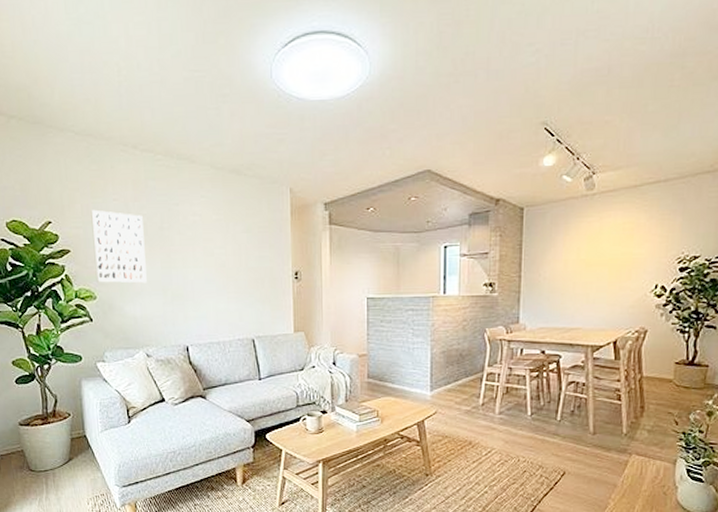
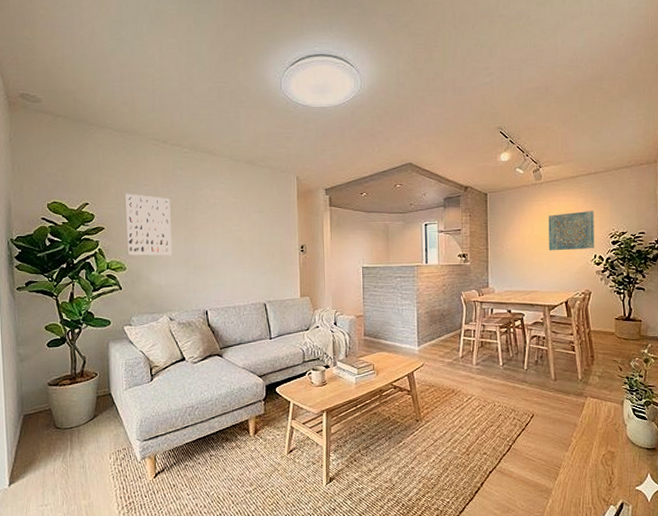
wall art: none [598,229,659,280] -> present [548,211,594,251]

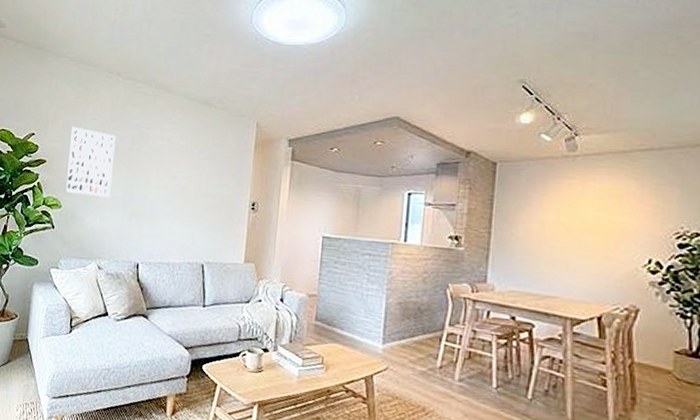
wall art: present [548,211,594,251] -> none [579,198,653,251]

